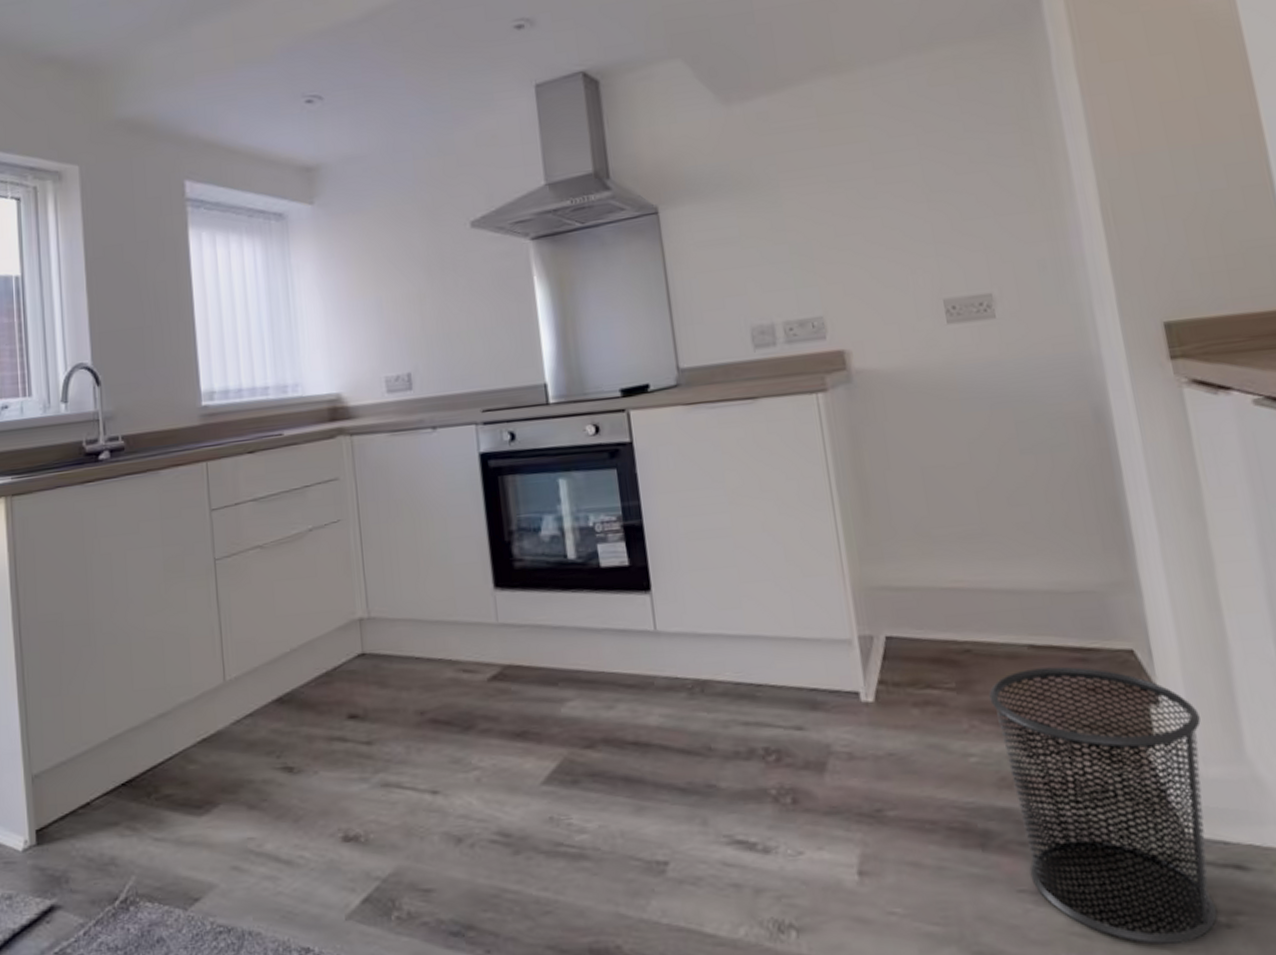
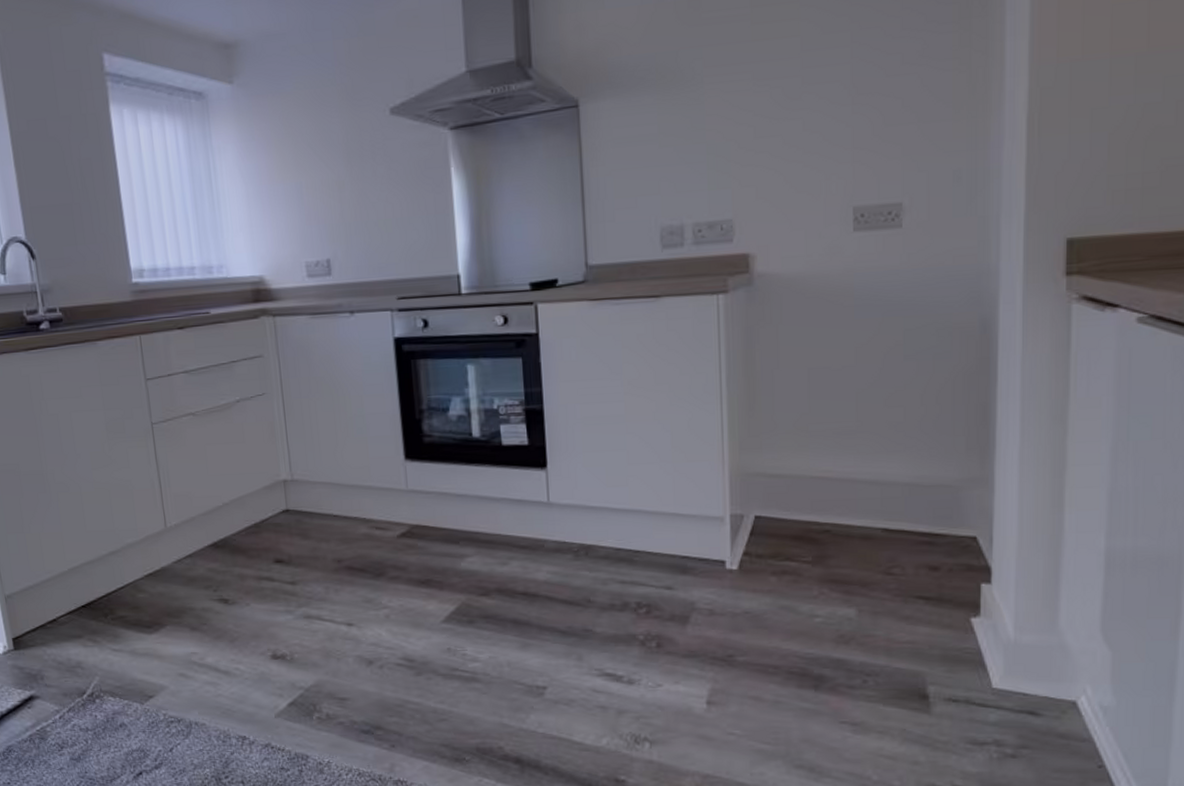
waste bin: present [989,666,1218,945] -> none [841,548,1024,767]

